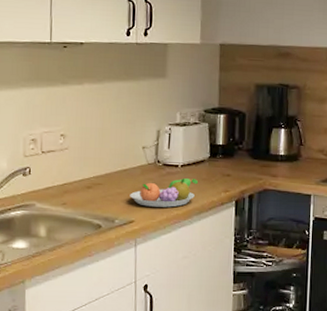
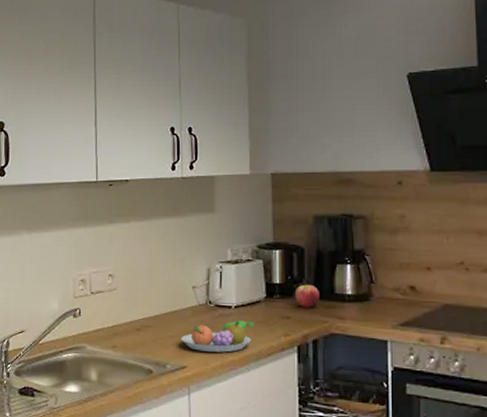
apple: none [235,146,257,168] -> present [294,284,319,309]

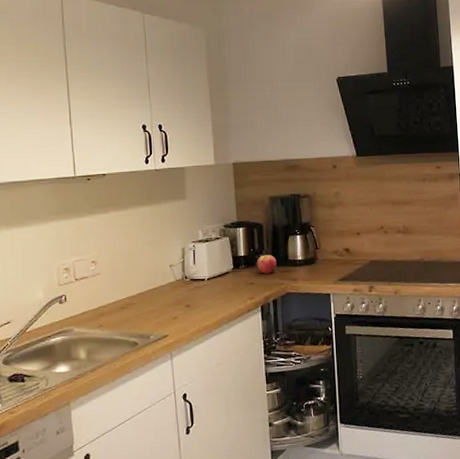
fruit bowl: present [181,321,254,353] -> none [162,290,224,321]

